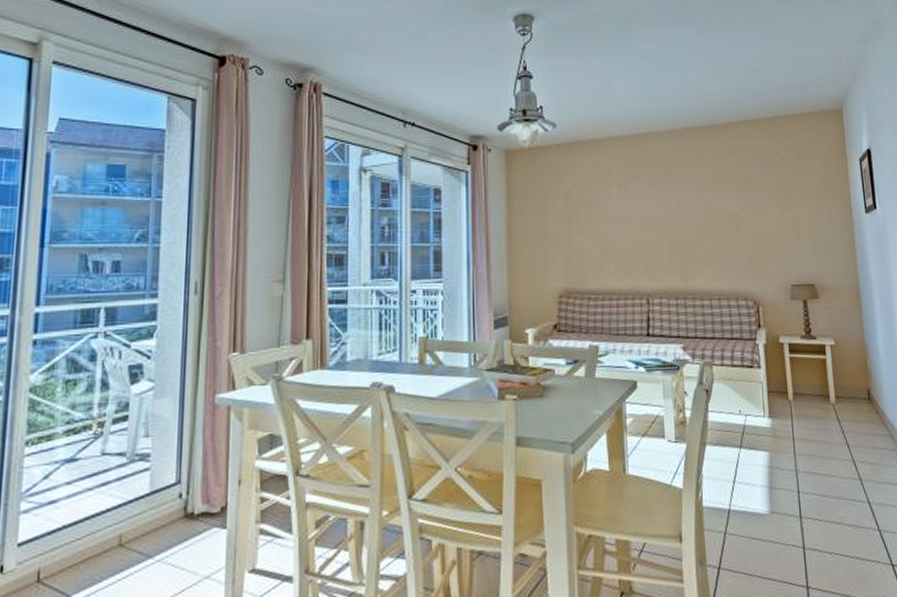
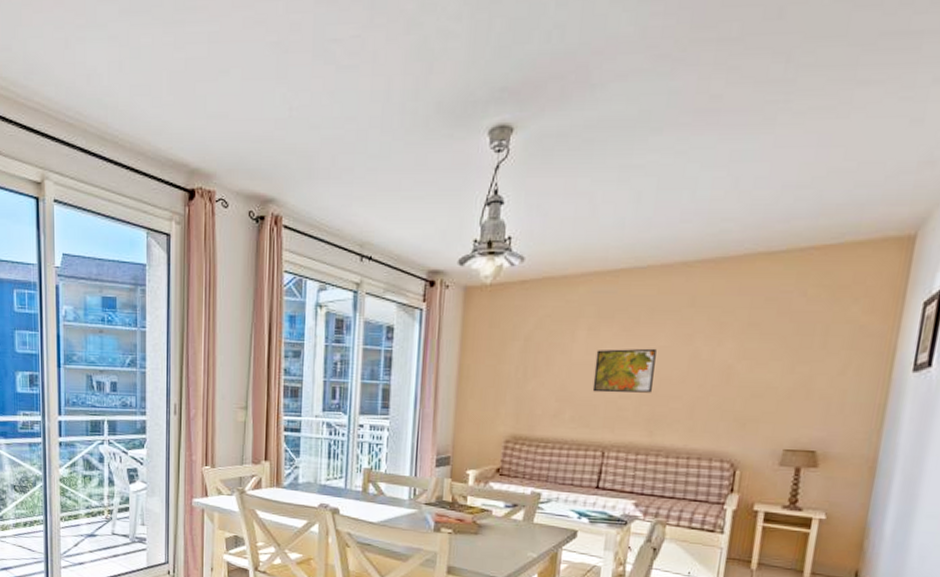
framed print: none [628,201,680,243] -> present [592,348,657,393]

